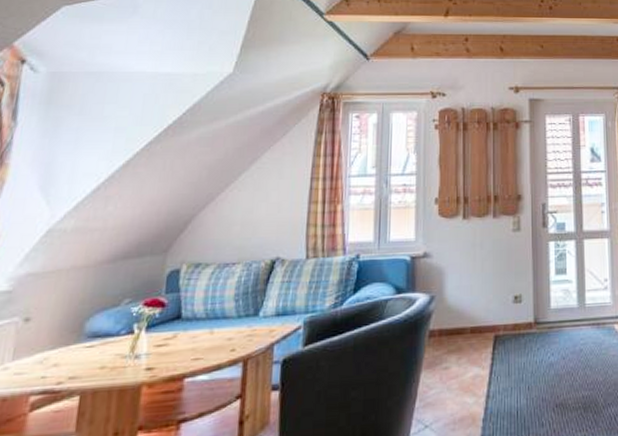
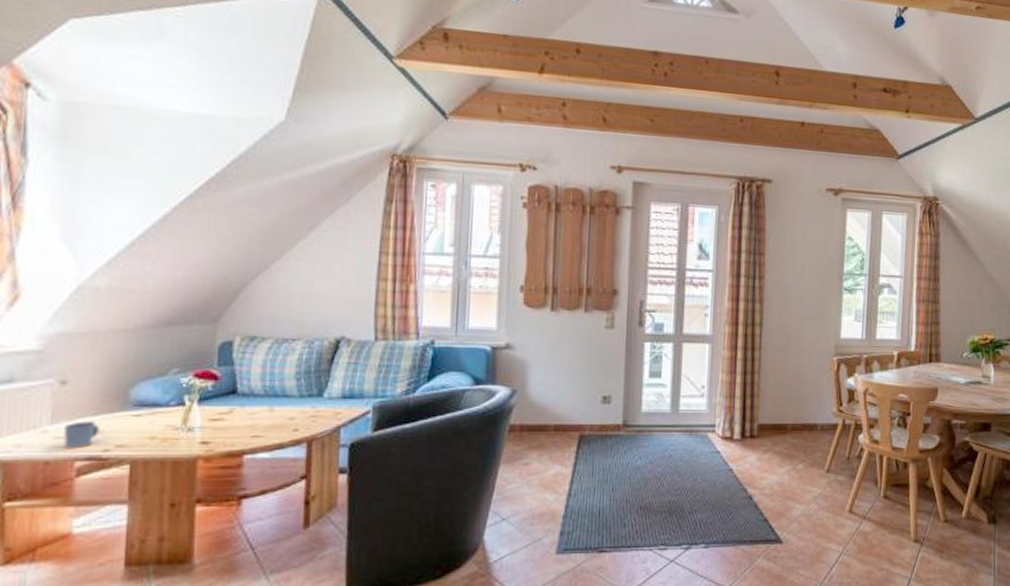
mug: none [21,355,56,385] -> present [63,421,100,449]

